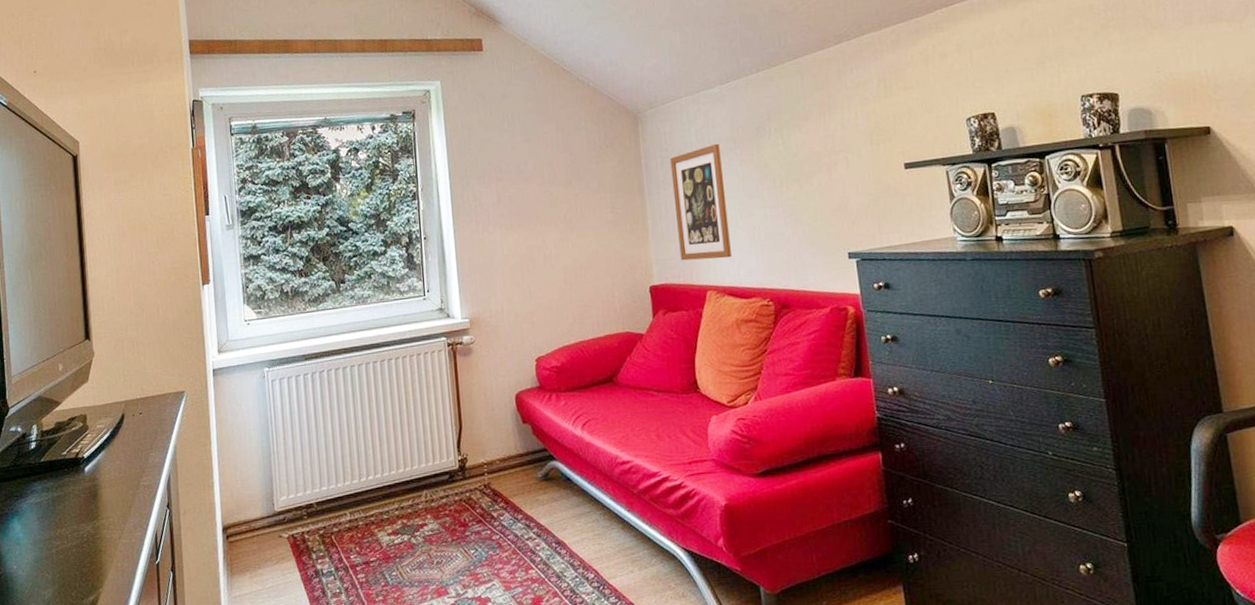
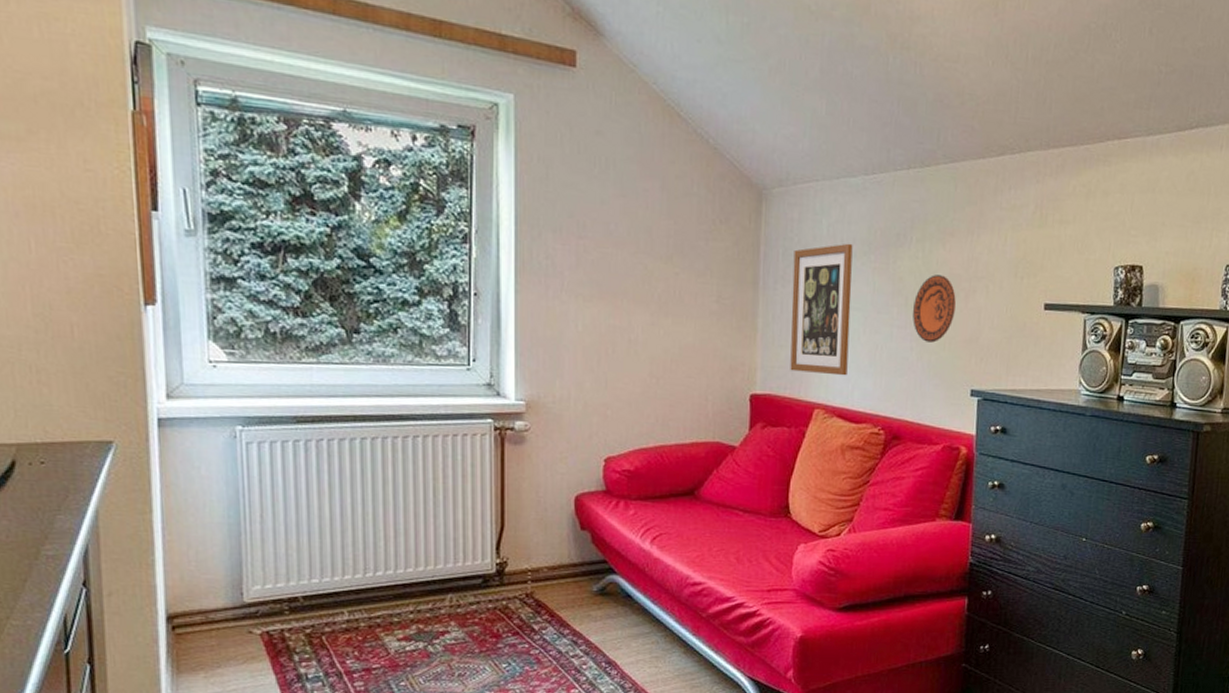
decorative plate: none [781,155,821,216] -> present [913,275,956,343]

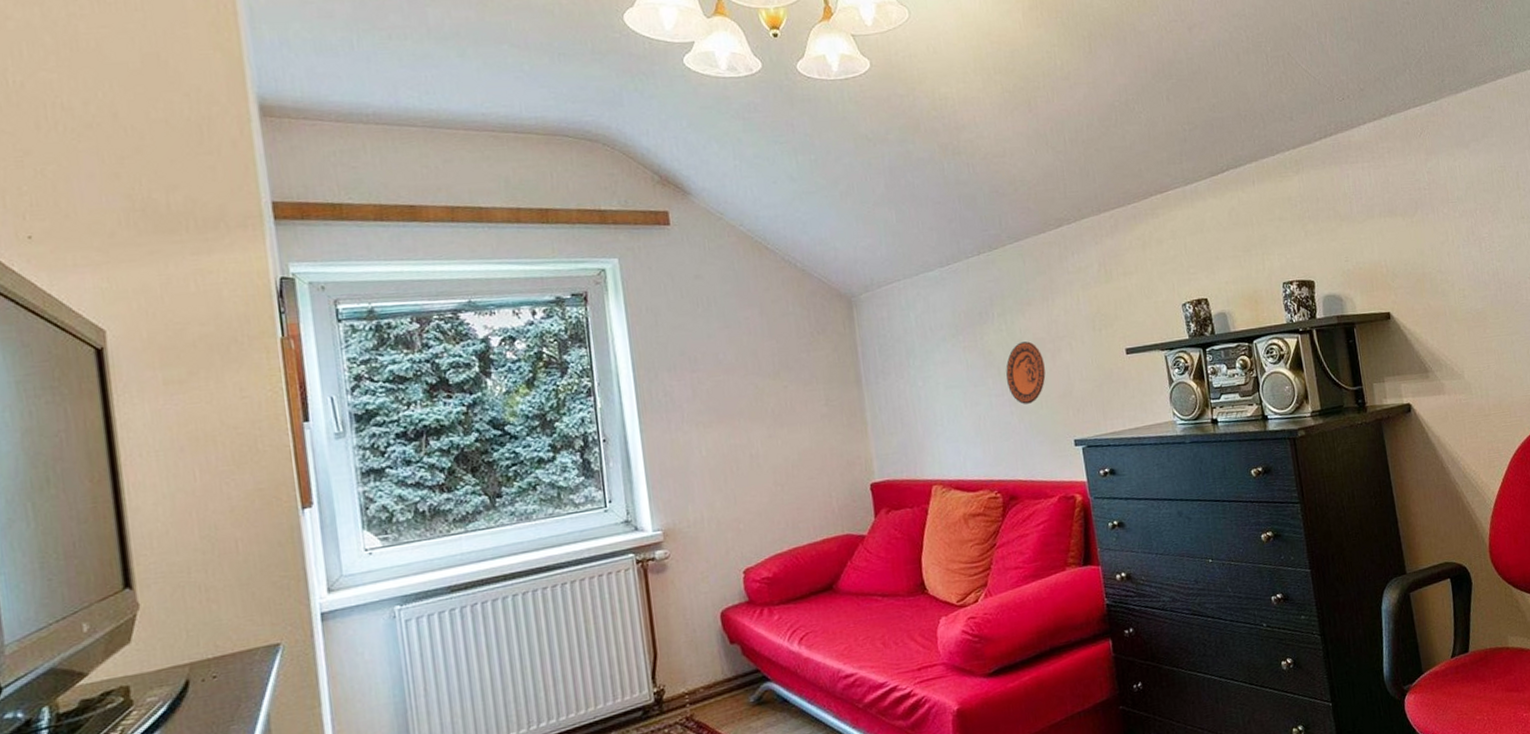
wall art: present [790,243,853,376] -> none [889,329,957,455]

